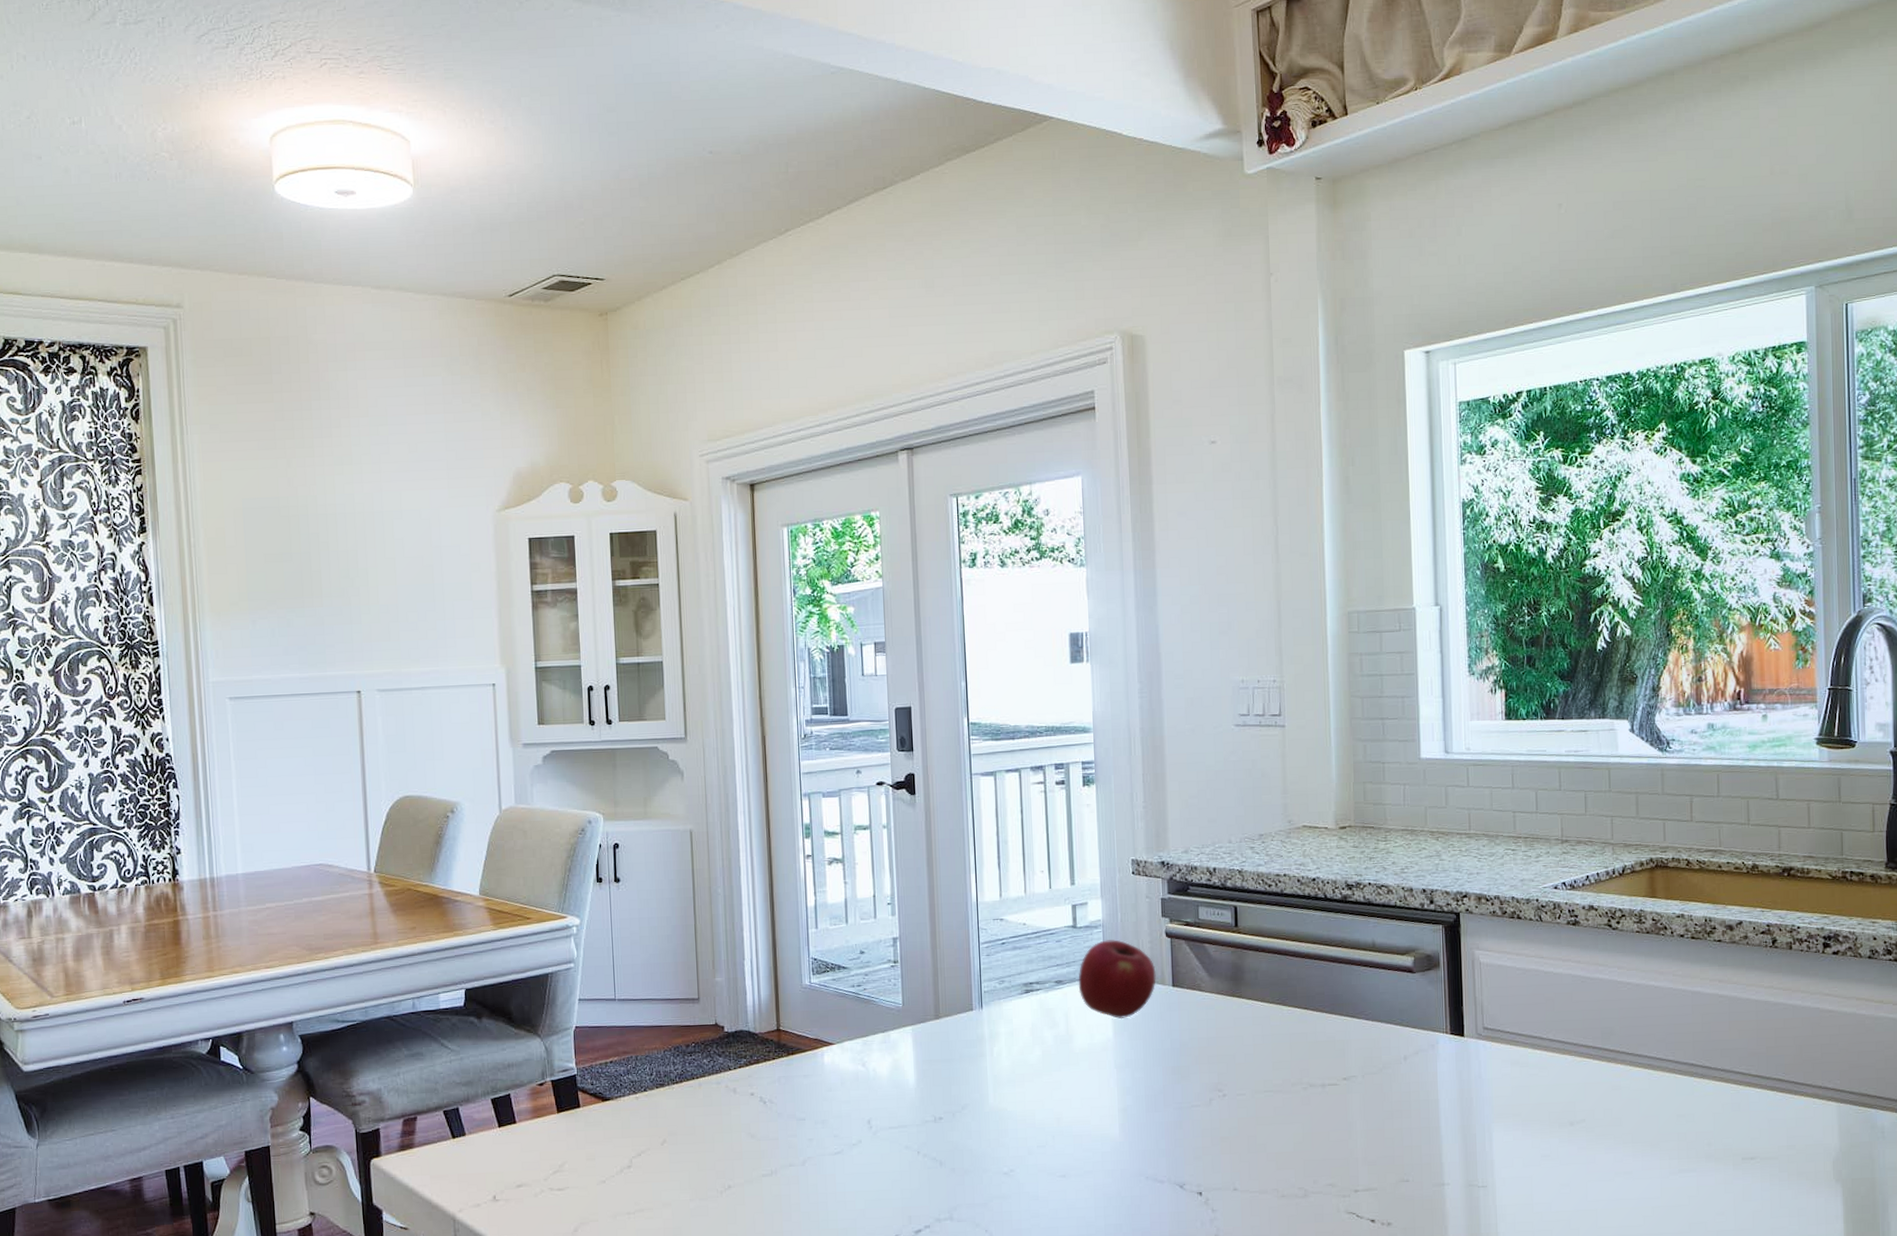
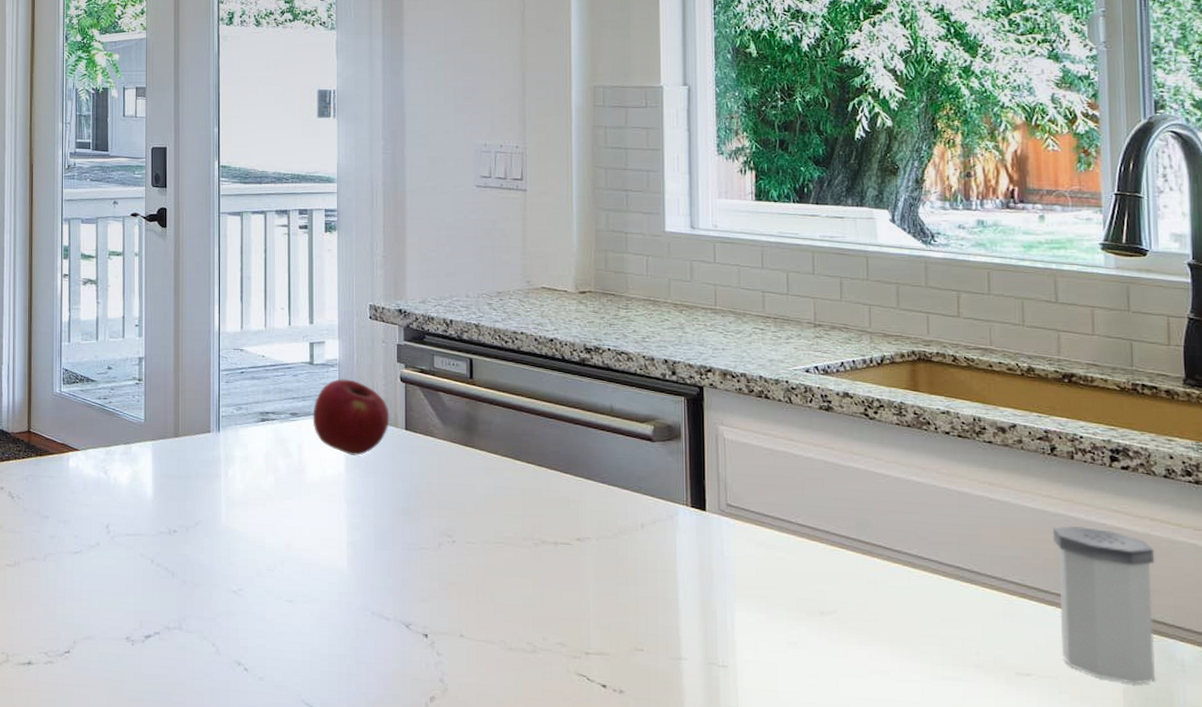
salt shaker: none [1773,1013,1861,1155] -> present [1052,526,1156,684]

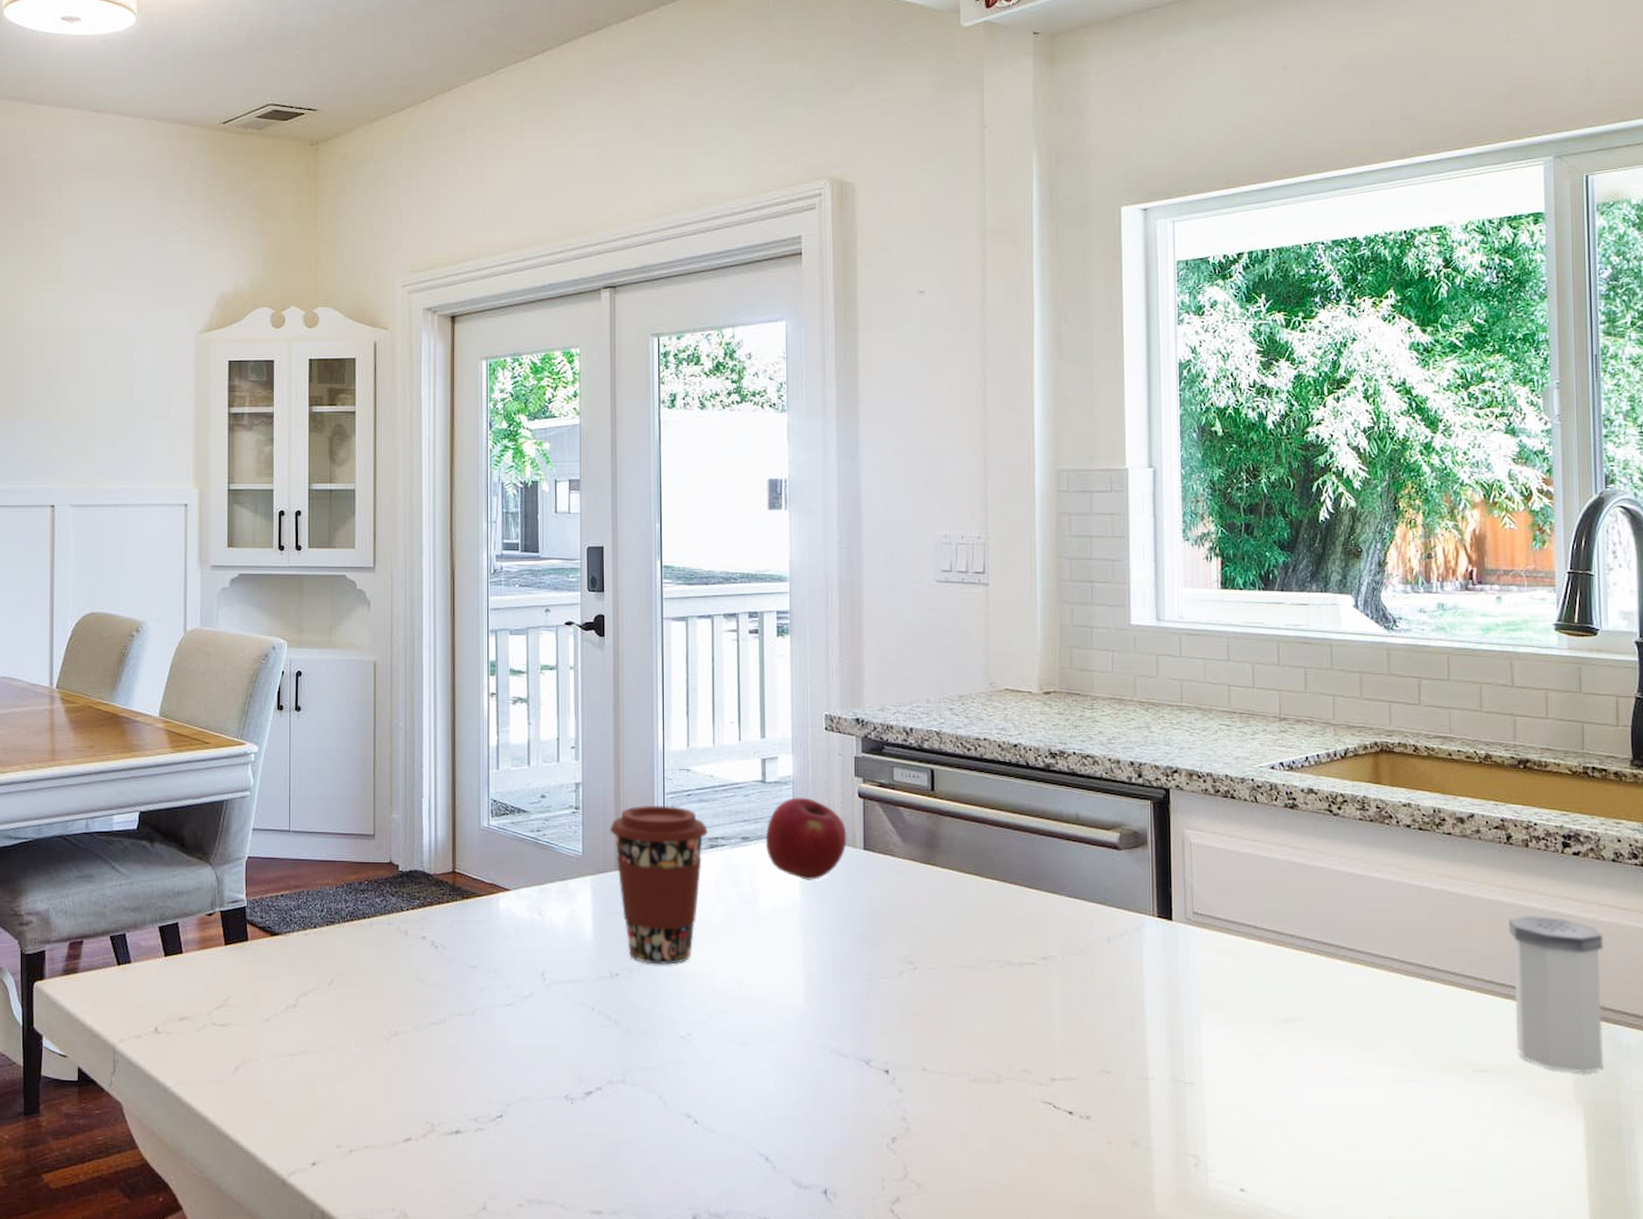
coffee cup: none [170,380,259,525] -> present [610,805,708,965]

